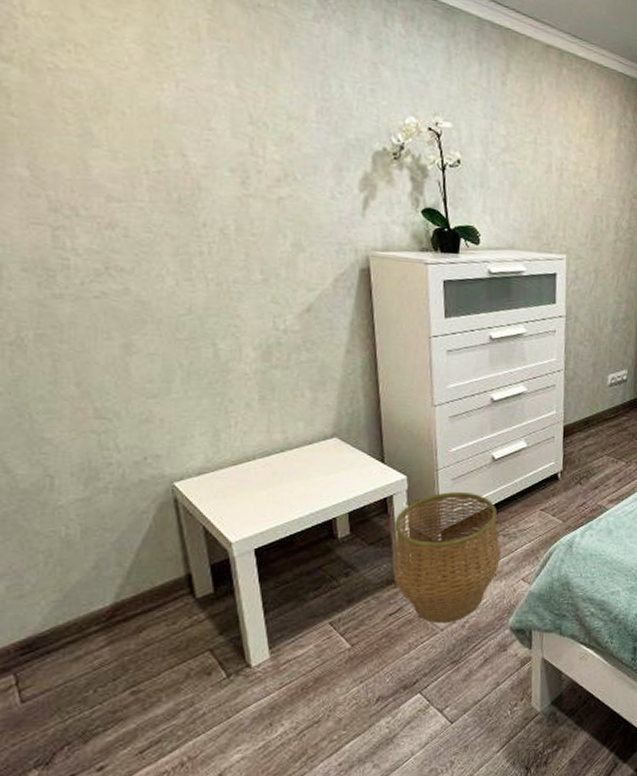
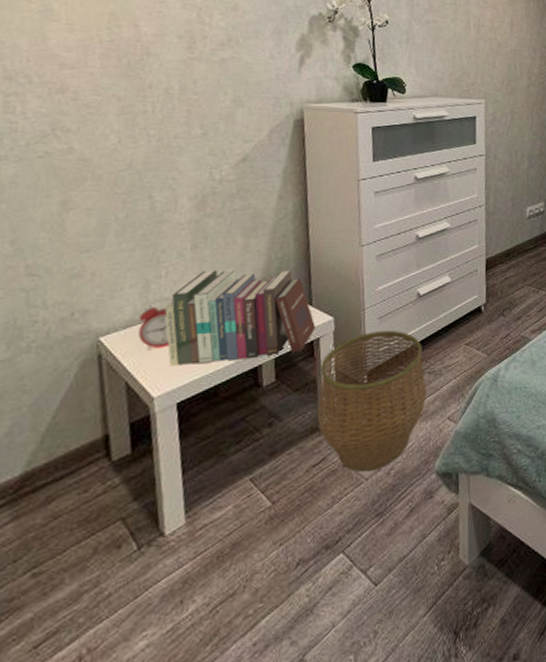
alarm clock: none [211,447,246,498] -> present [138,298,175,351]
books: none [237,422,388,515] -> present [165,270,315,367]

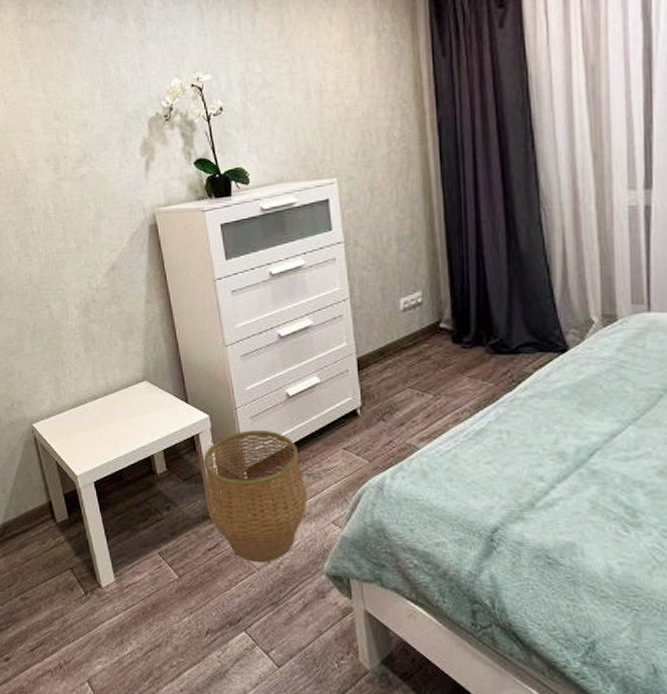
alarm clock: present [138,298,175,351] -> none [56,393,81,437]
books: present [165,270,315,367] -> none [73,369,194,451]

